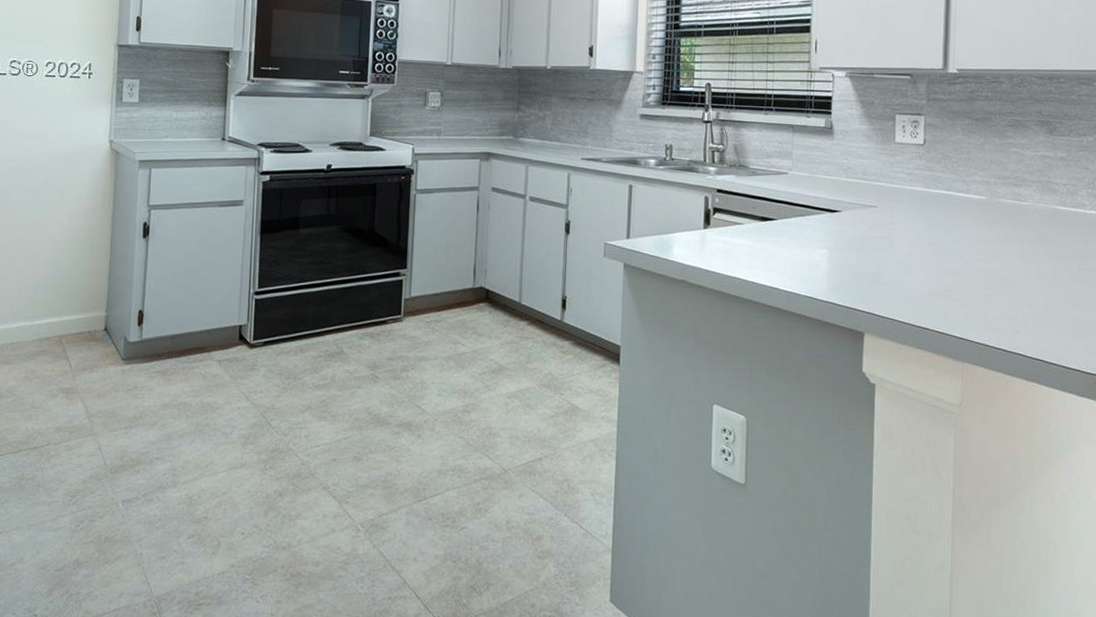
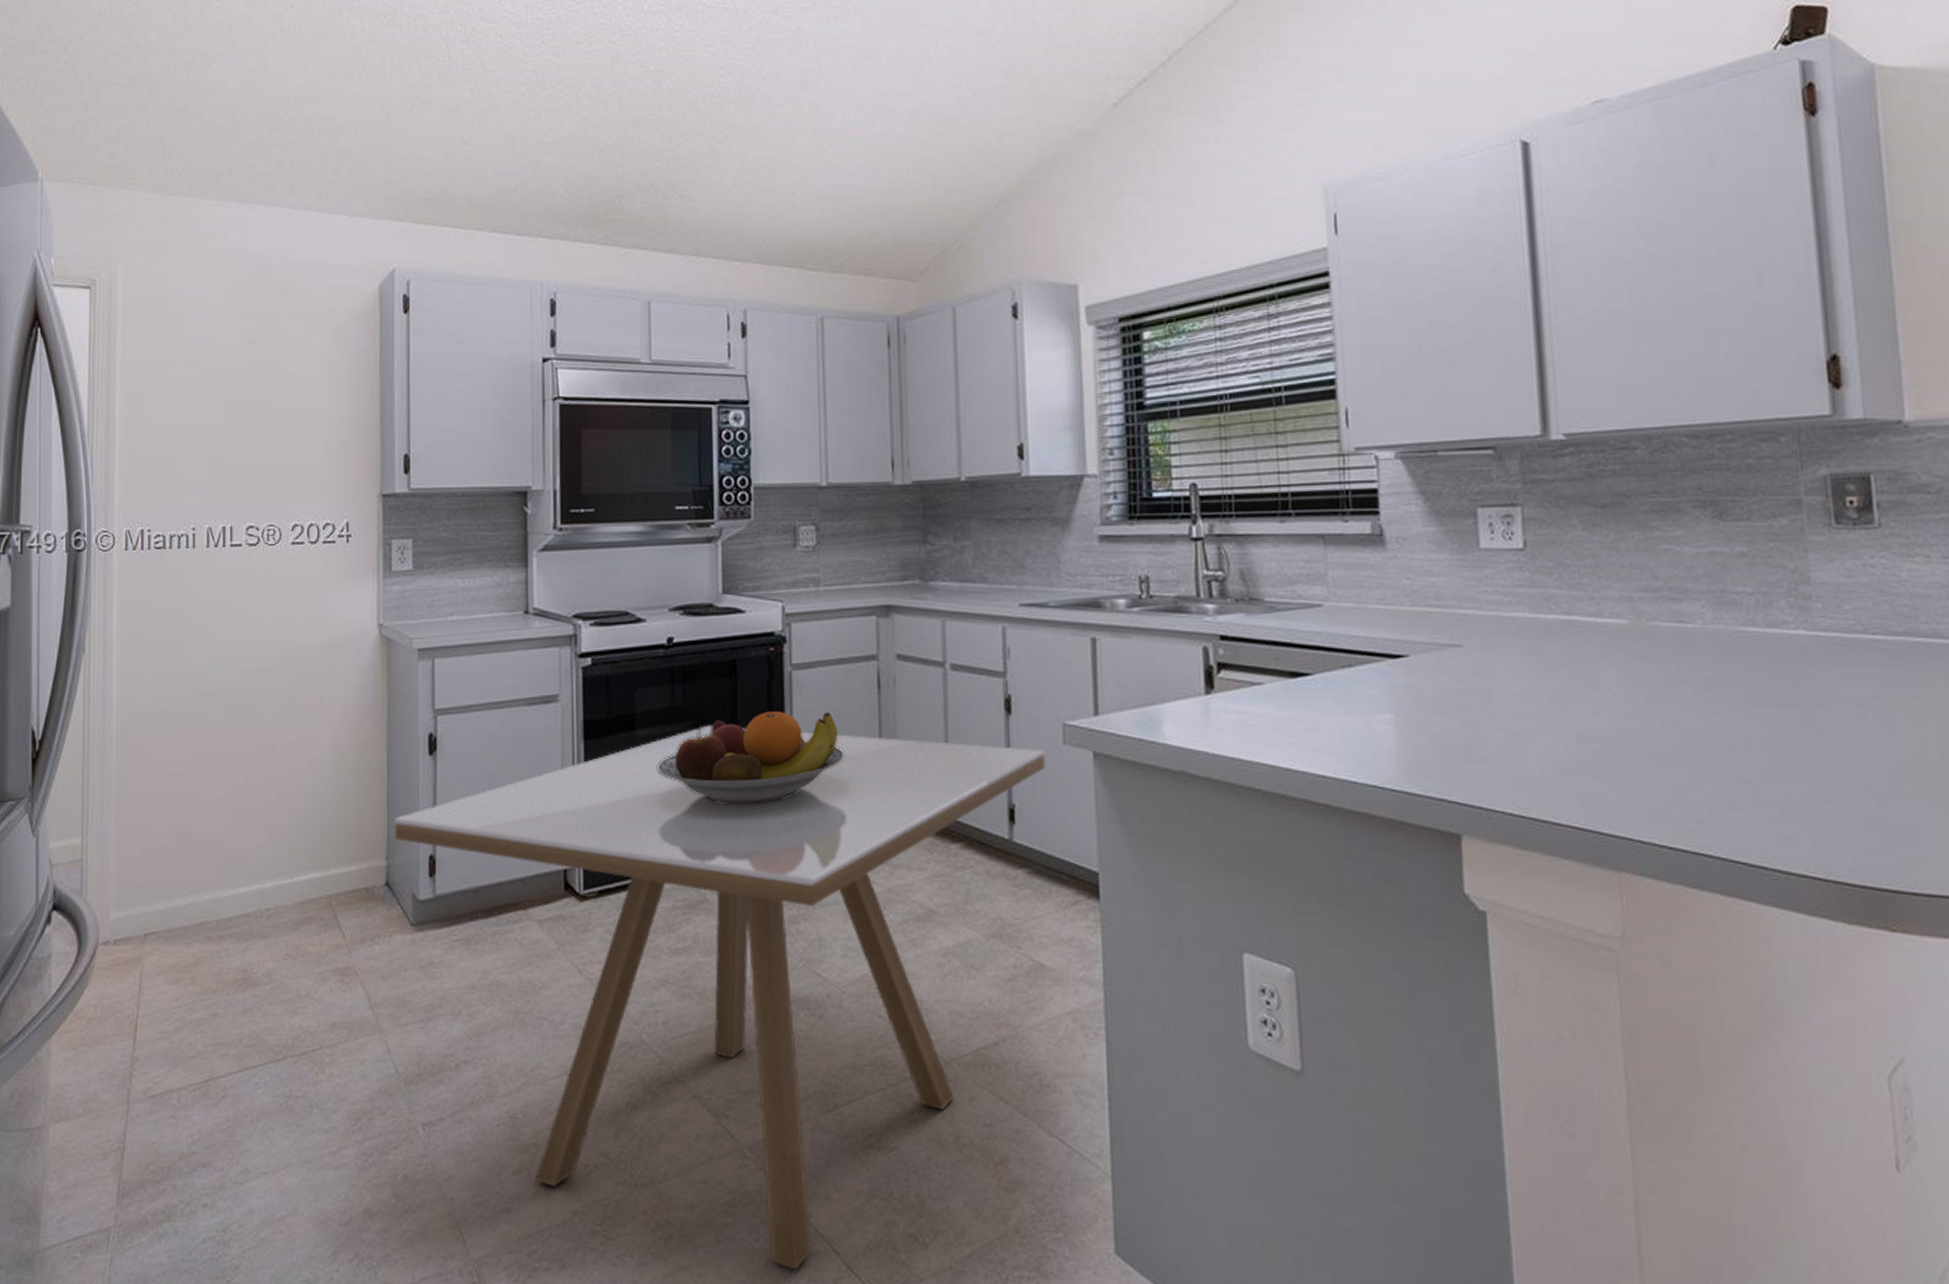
dining table: none [113,228,591,609] -> present [394,724,1046,1270]
fruit bowl: none [313,222,449,286] -> present [658,711,844,804]

